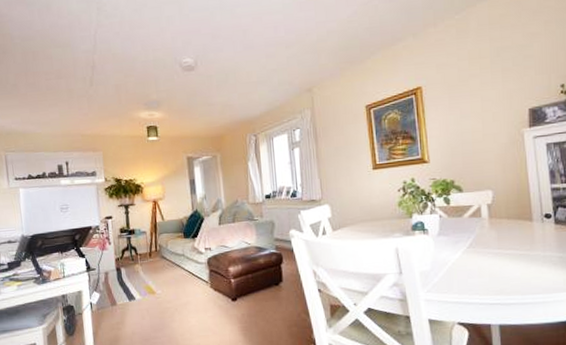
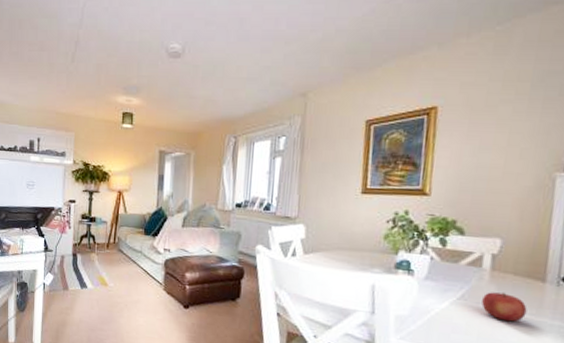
fruit: none [487,235,523,260] -> present [482,292,527,322]

